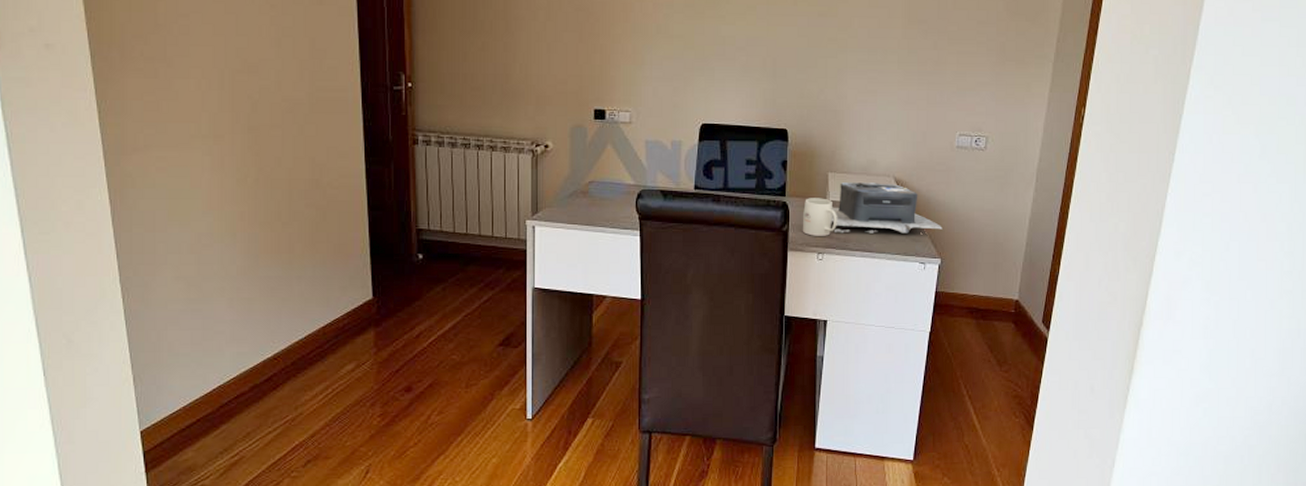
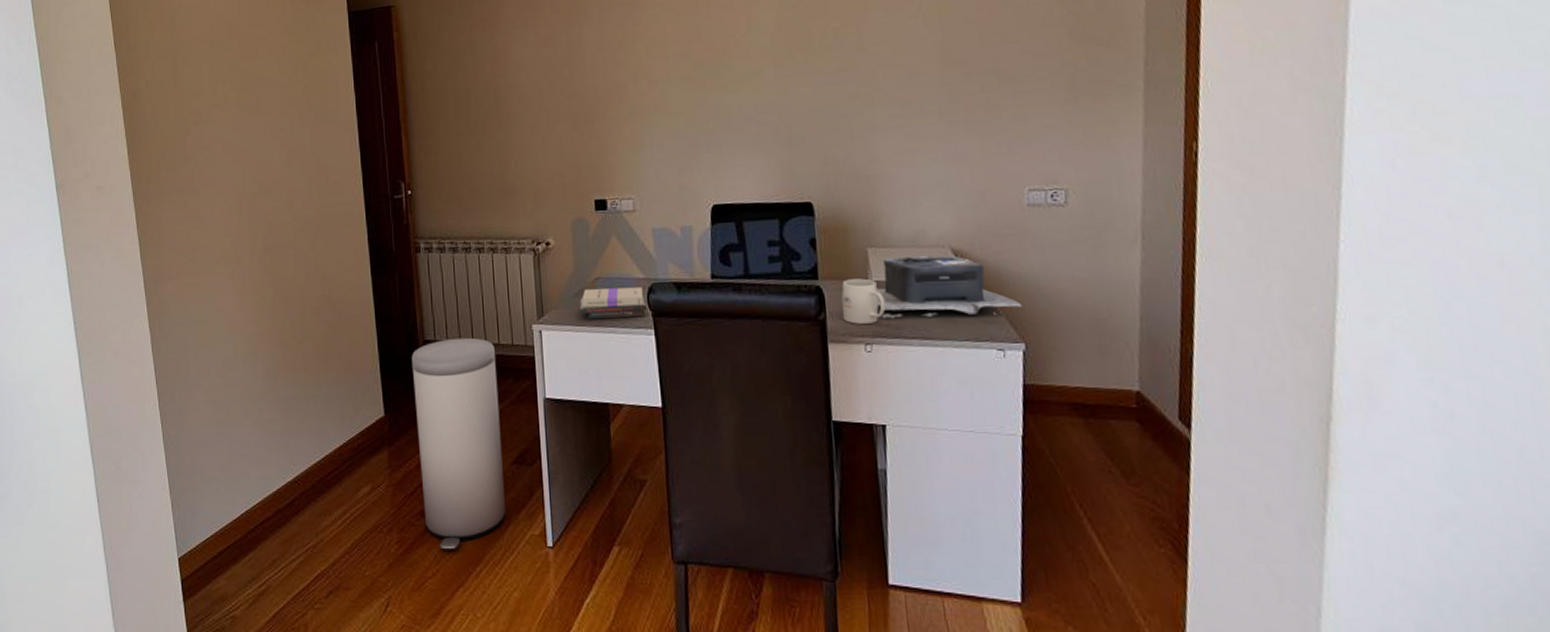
pedal bin: none [403,228,490,422] -> present [411,337,507,550]
books: none [572,190,635,219] -> present [579,286,647,319]

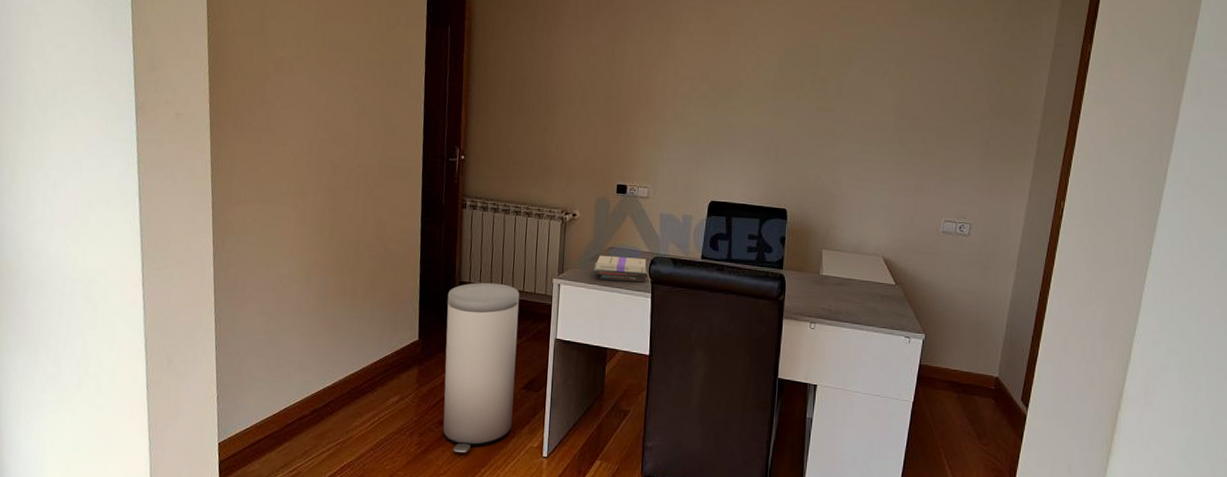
mug: present [841,278,886,324] -> none [797,272,829,307]
printer: present [876,255,1022,319] -> none [823,259,927,309]

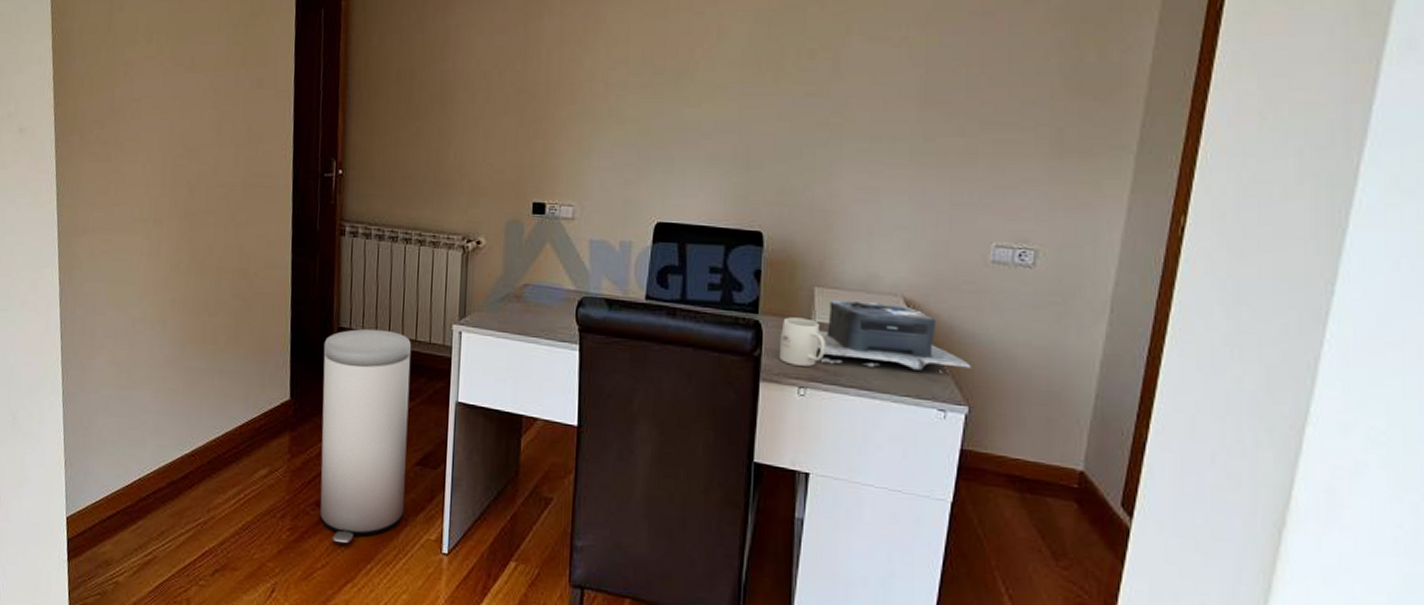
books: present [593,255,648,283] -> none [504,294,574,331]
mug: none [797,272,829,307] -> present [778,317,825,366]
printer: none [823,259,927,309] -> present [817,300,971,370]

